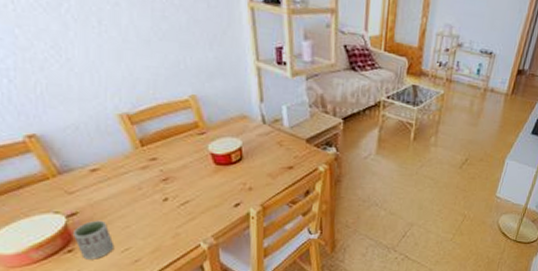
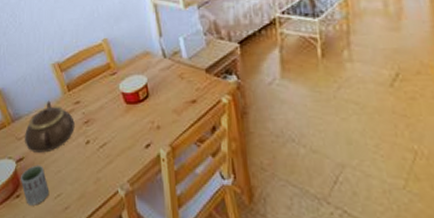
teapot: none [79,154,149,208] -> present [25,100,75,153]

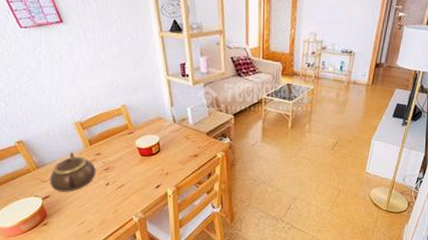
cup: present [20,165,50,206] -> none [46,201,74,230]

